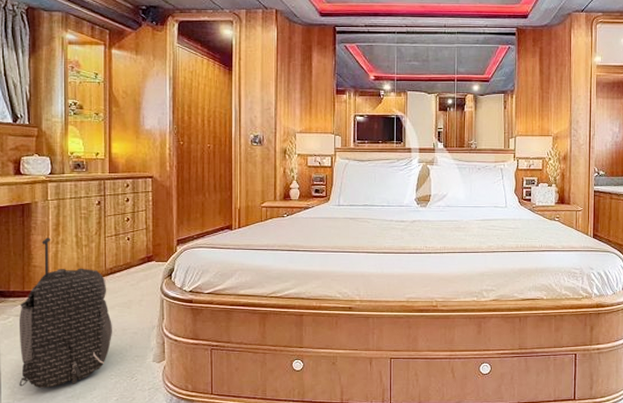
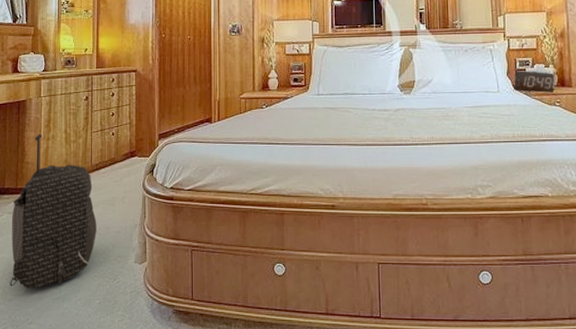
alarm clock: none [520,189,556,210] -> present [514,71,555,94]

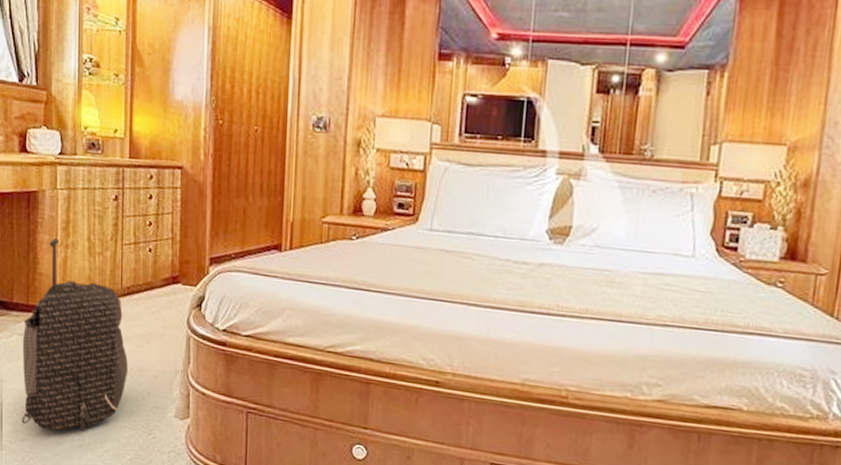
alarm clock: present [514,71,555,94] -> none [717,229,784,269]

